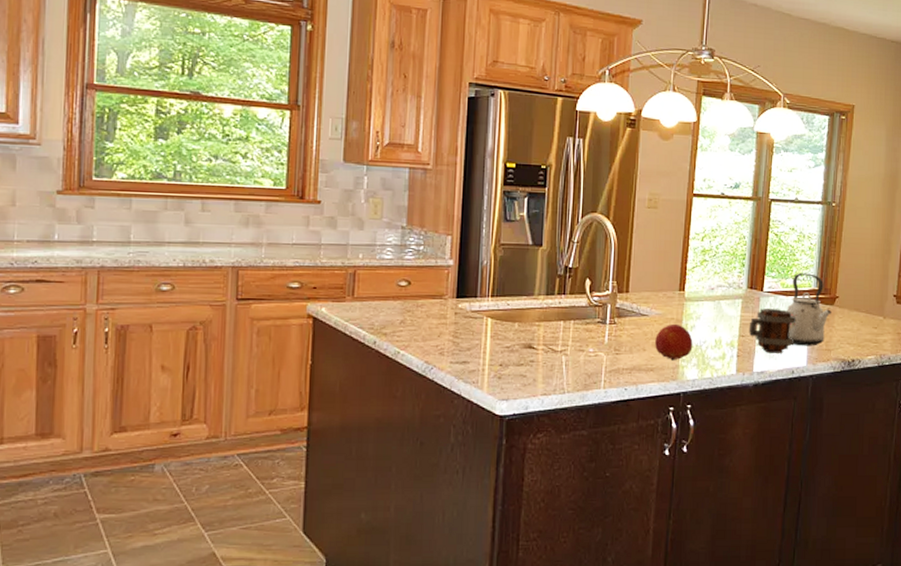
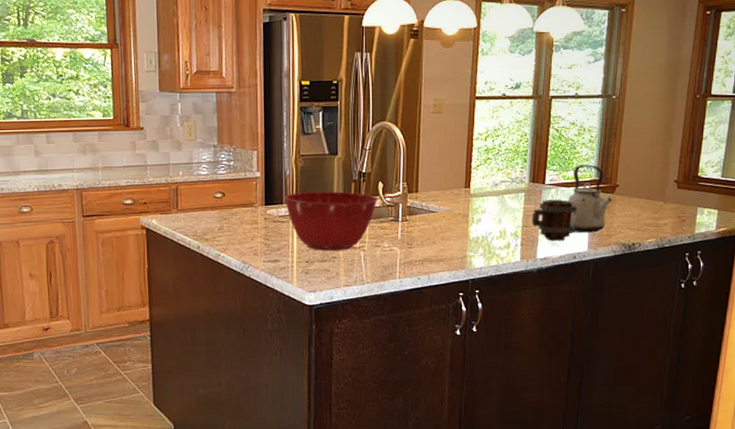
mixing bowl: none [478,285,585,354] -> present [283,191,379,251]
fruit: present [655,323,693,361] -> none [444,218,479,252]

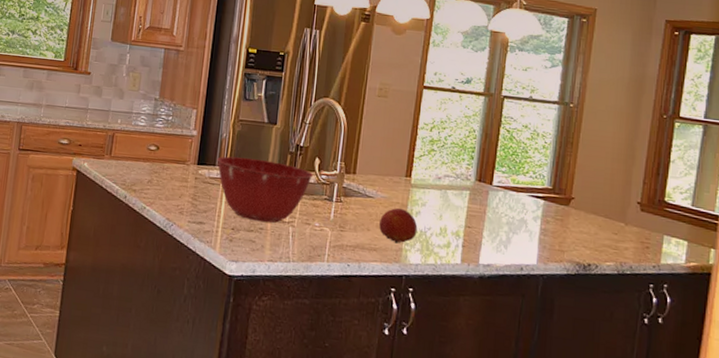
fruit: none [444,218,479,252] -> present [379,207,418,244]
mug: present [531,200,578,241] -> none [475,202,527,249]
kettle: present [568,165,612,233] -> none [517,170,566,246]

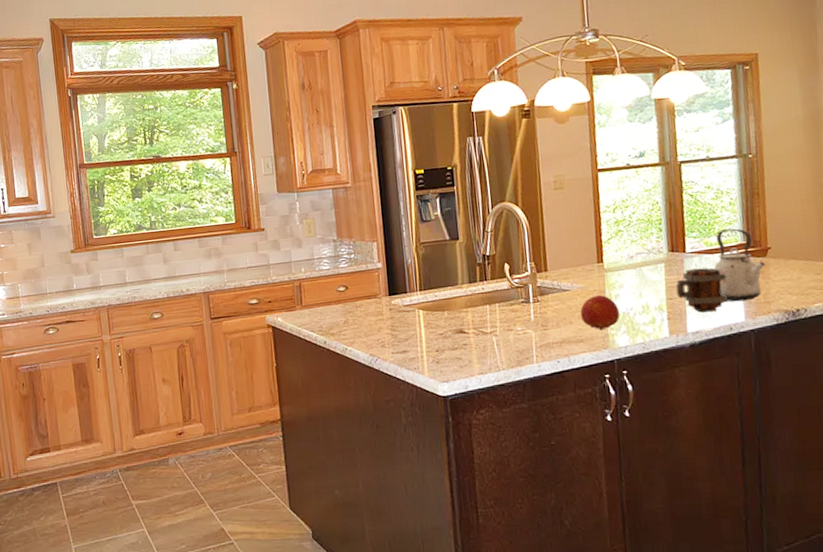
mixing bowl: present [217,156,314,223] -> none [407,276,506,338]
mug: none [475,202,527,249] -> present [675,268,728,313]
kettle: none [517,170,566,246] -> present [714,228,765,302]

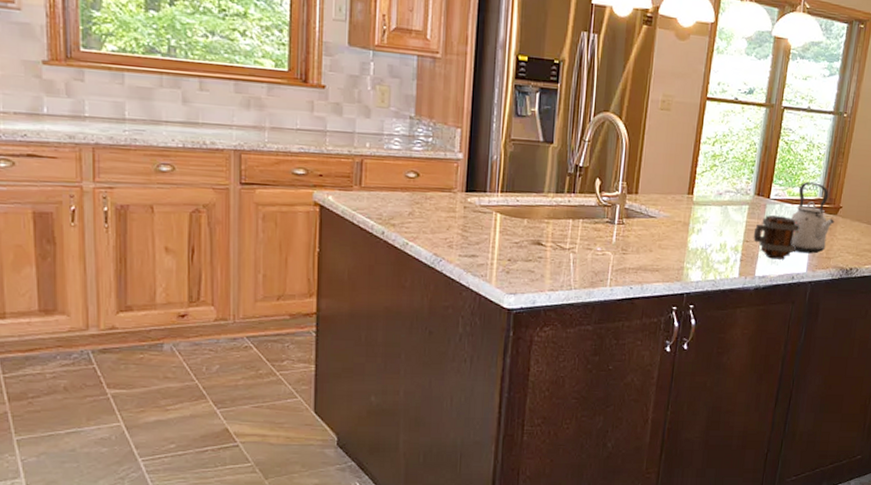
fruit: present [580,294,620,330] -> none [661,226,699,263]

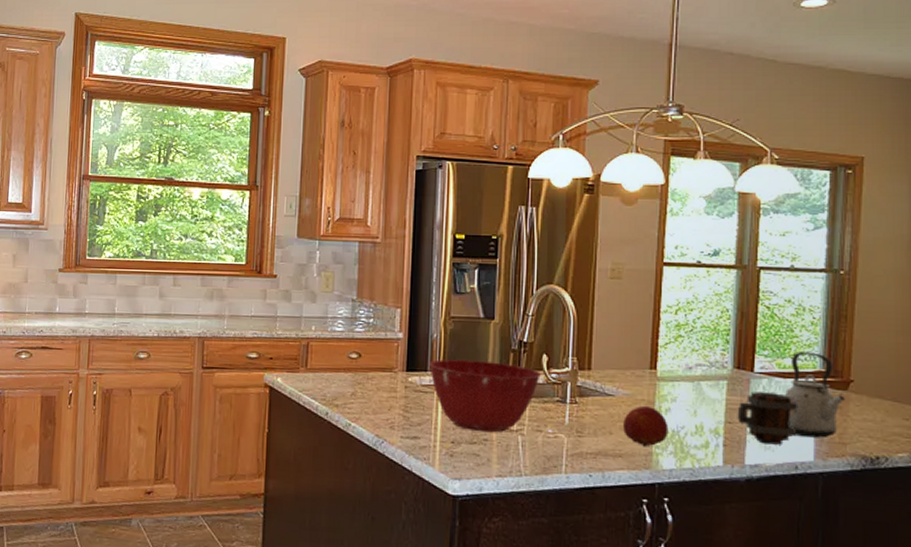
mixing bowl: none [488,181,595,251] -> present [428,359,542,433]
fruit: none [661,226,699,263] -> present [623,405,669,447]

